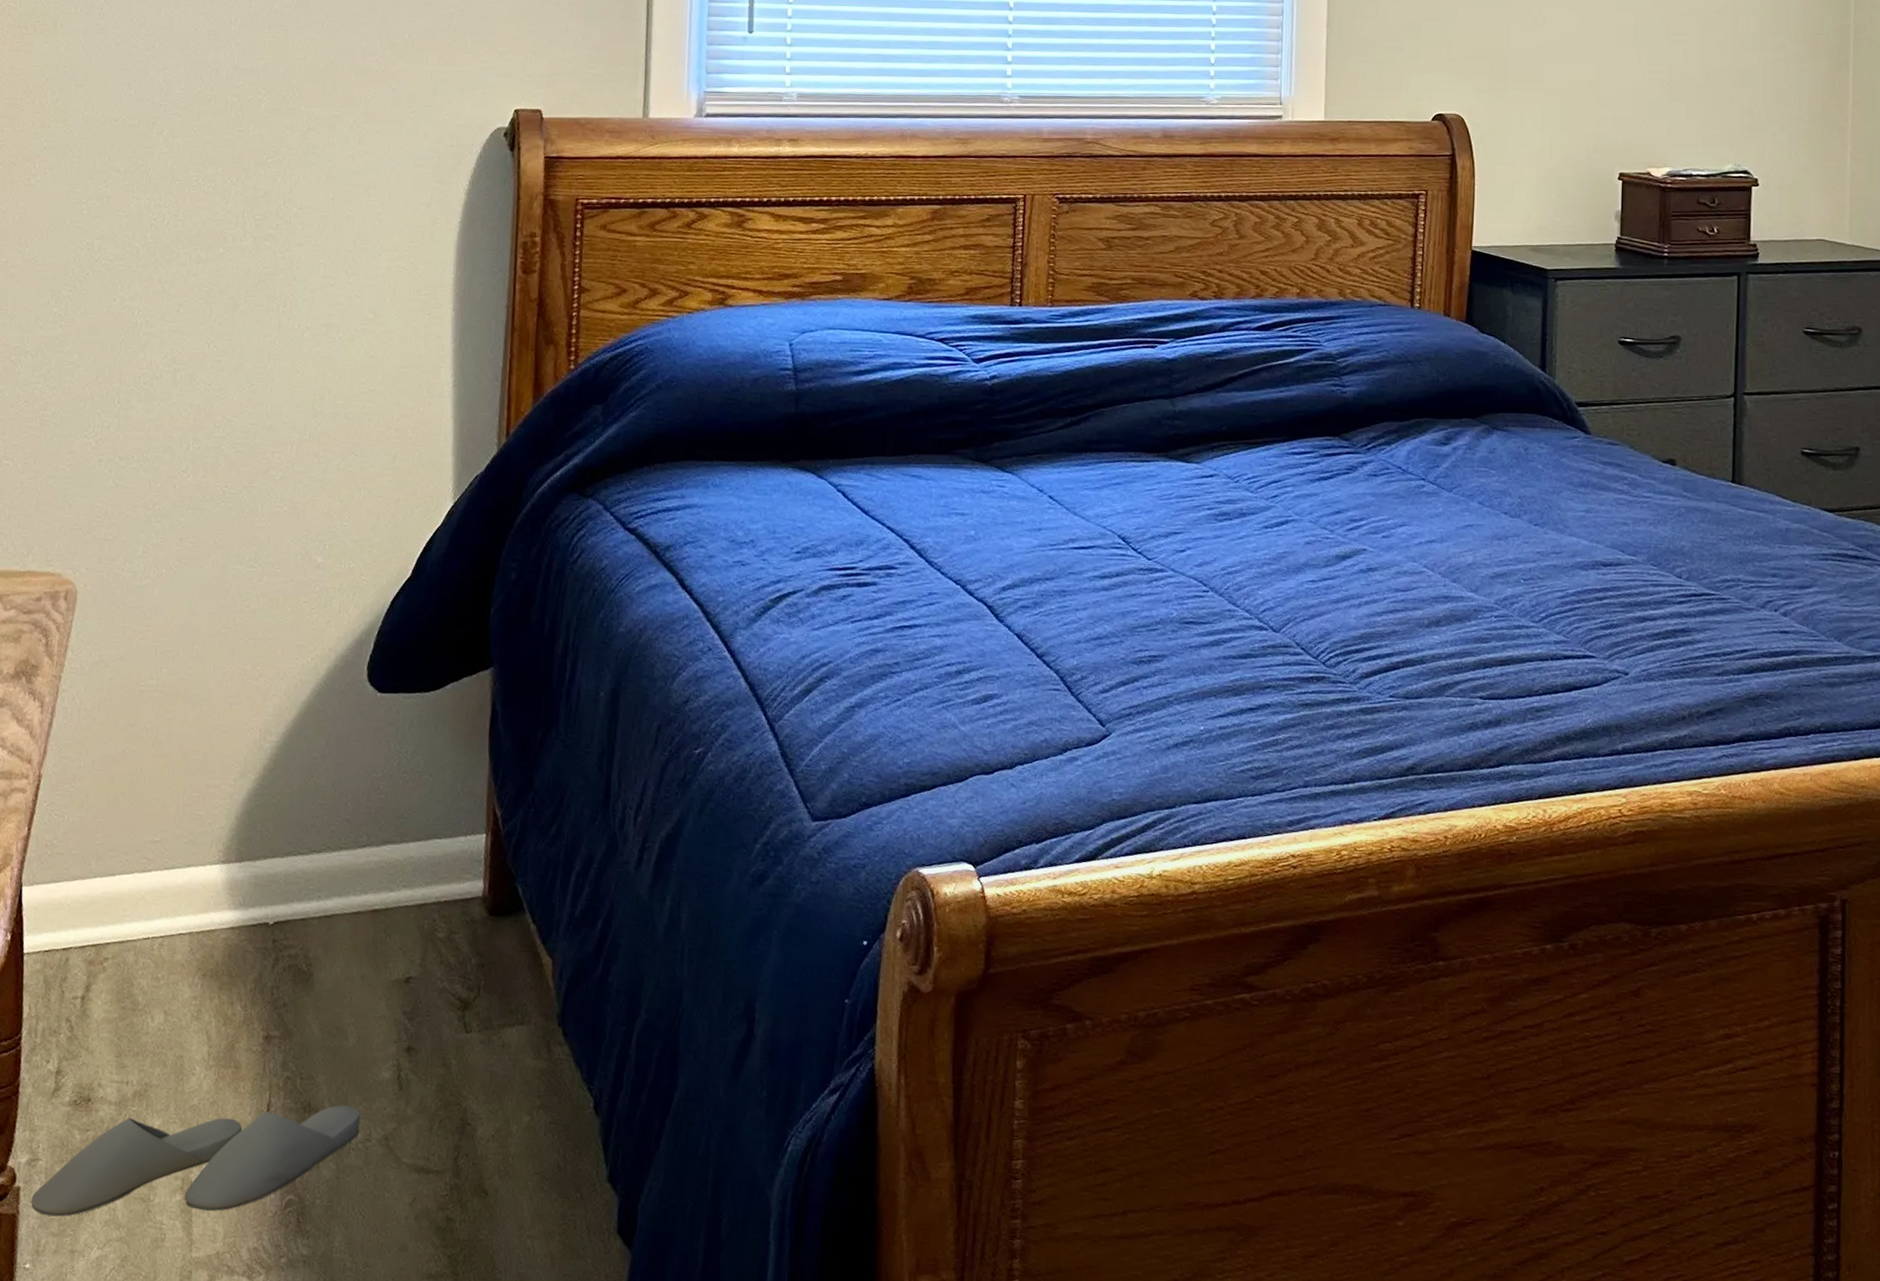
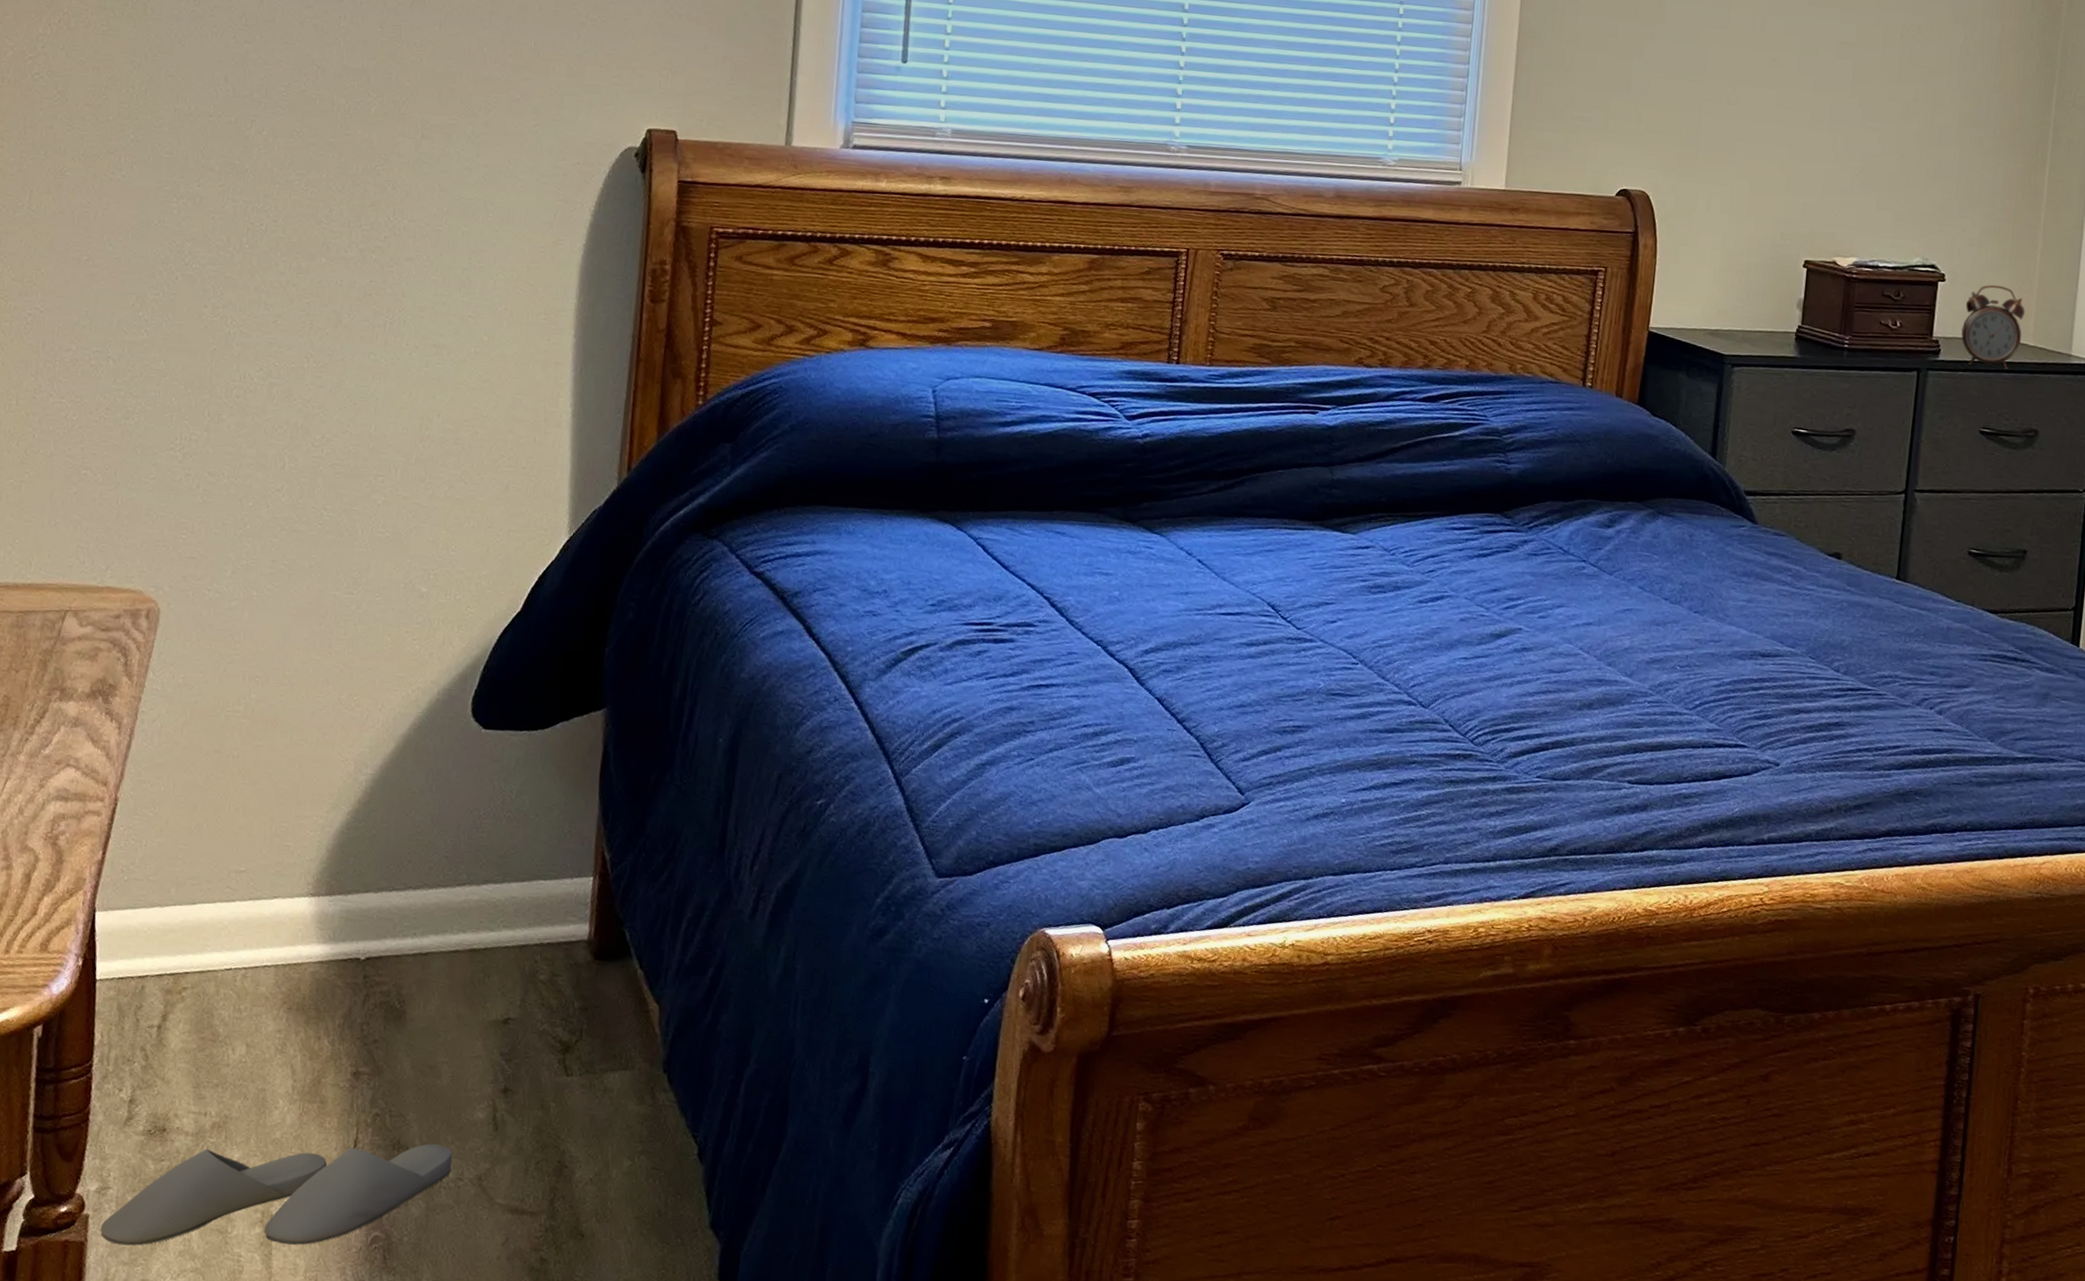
alarm clock: none [1778,186,1840,270] -> present [1961,284,2026,371]

